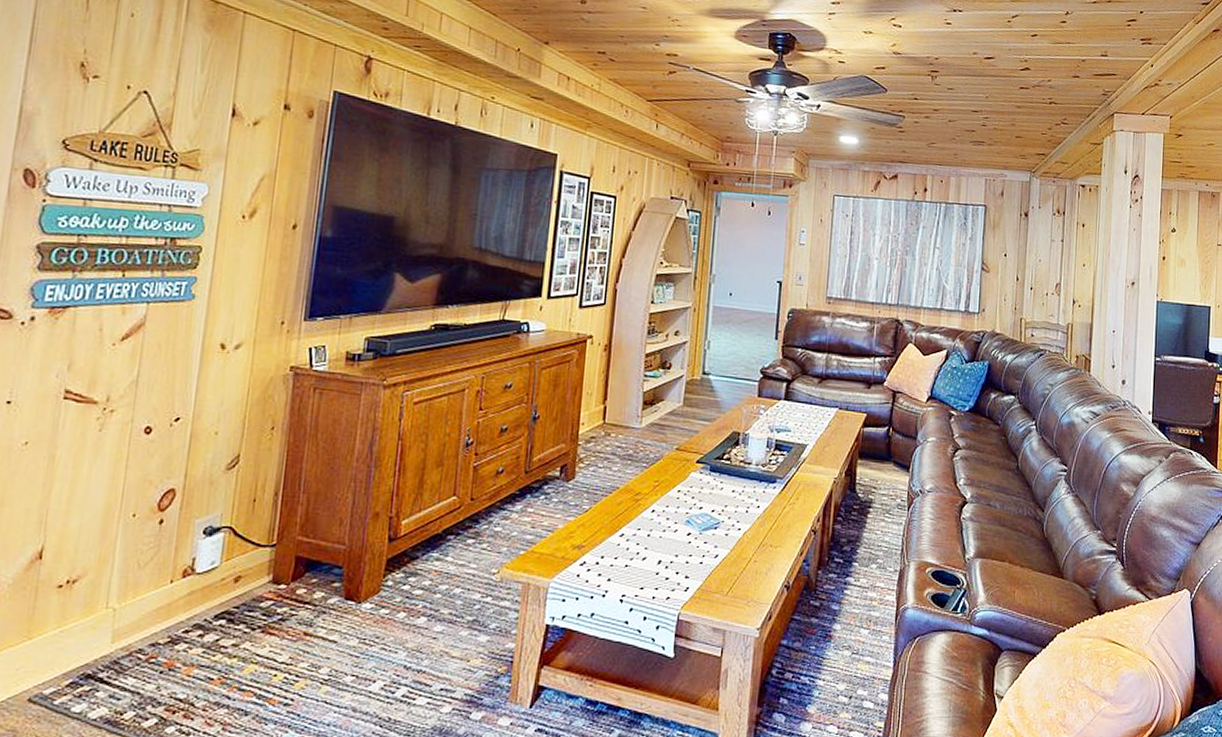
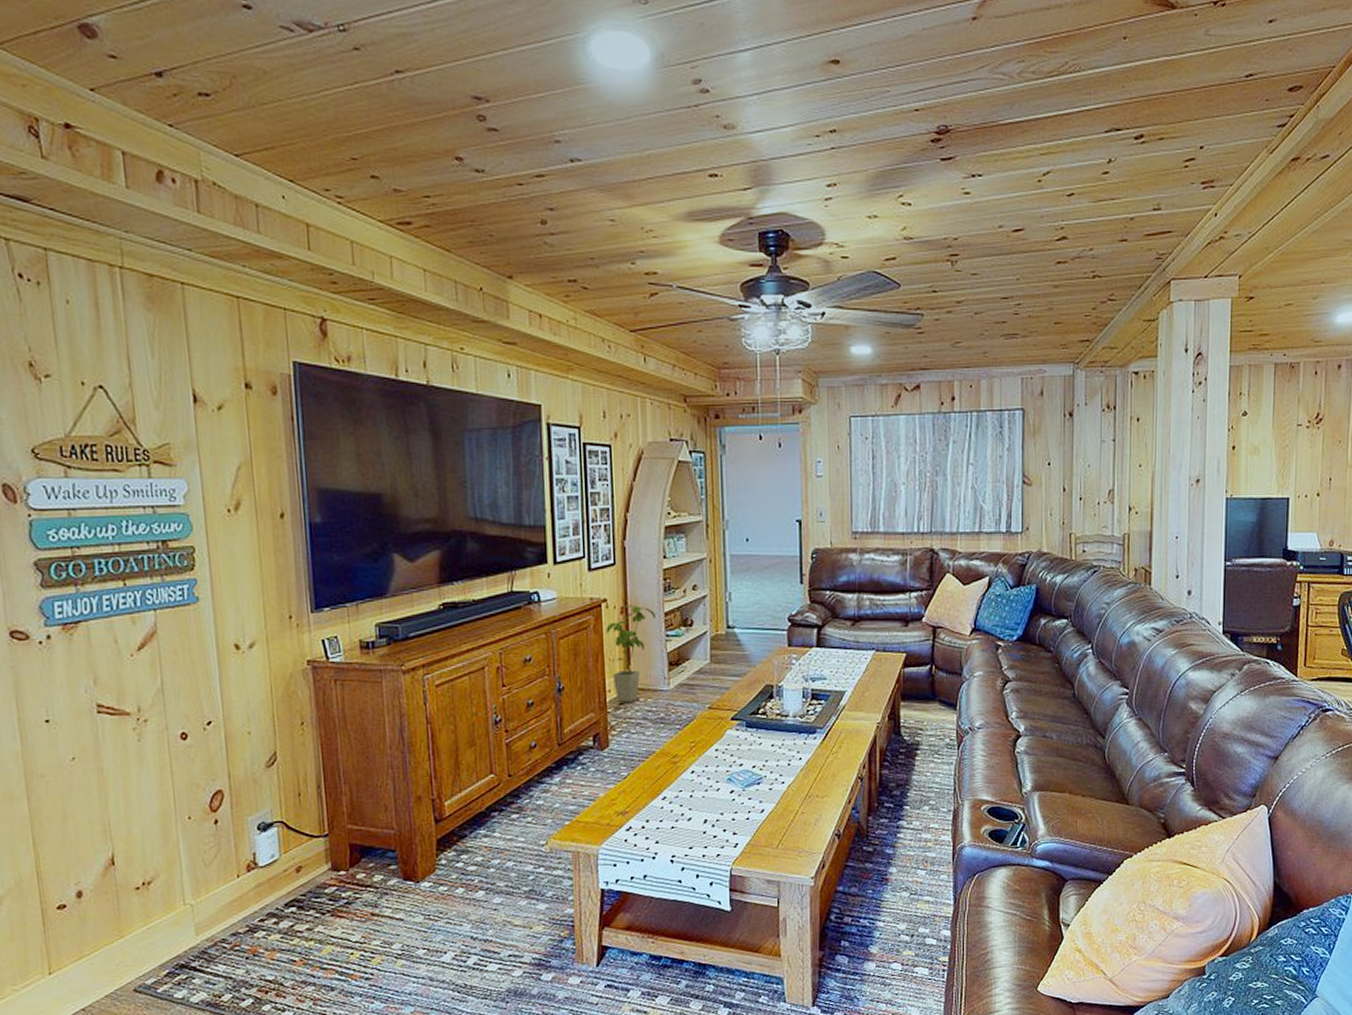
house plant: none [588,343,638,437] -> present [606,604,657,703]

